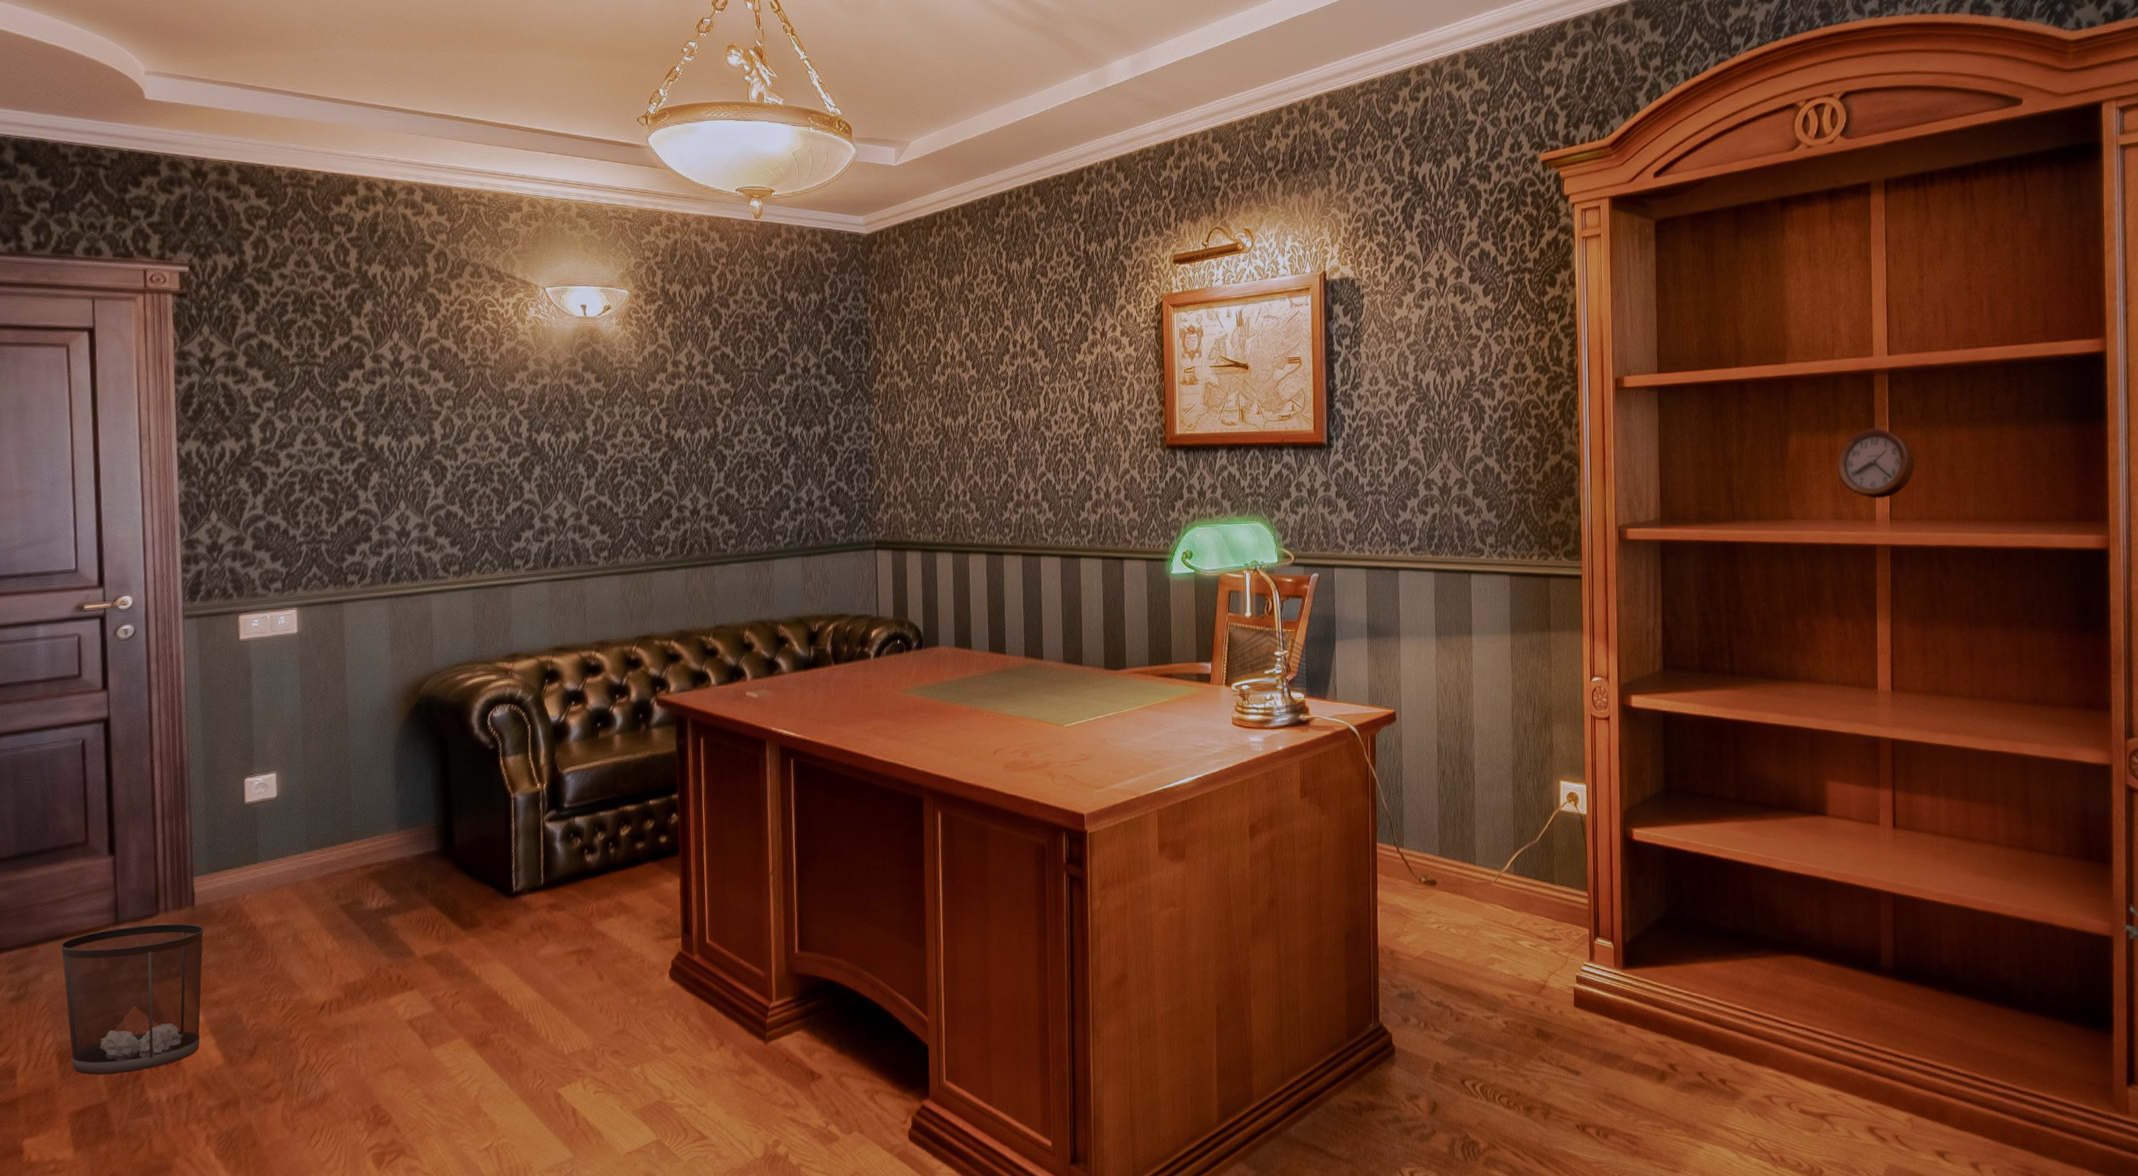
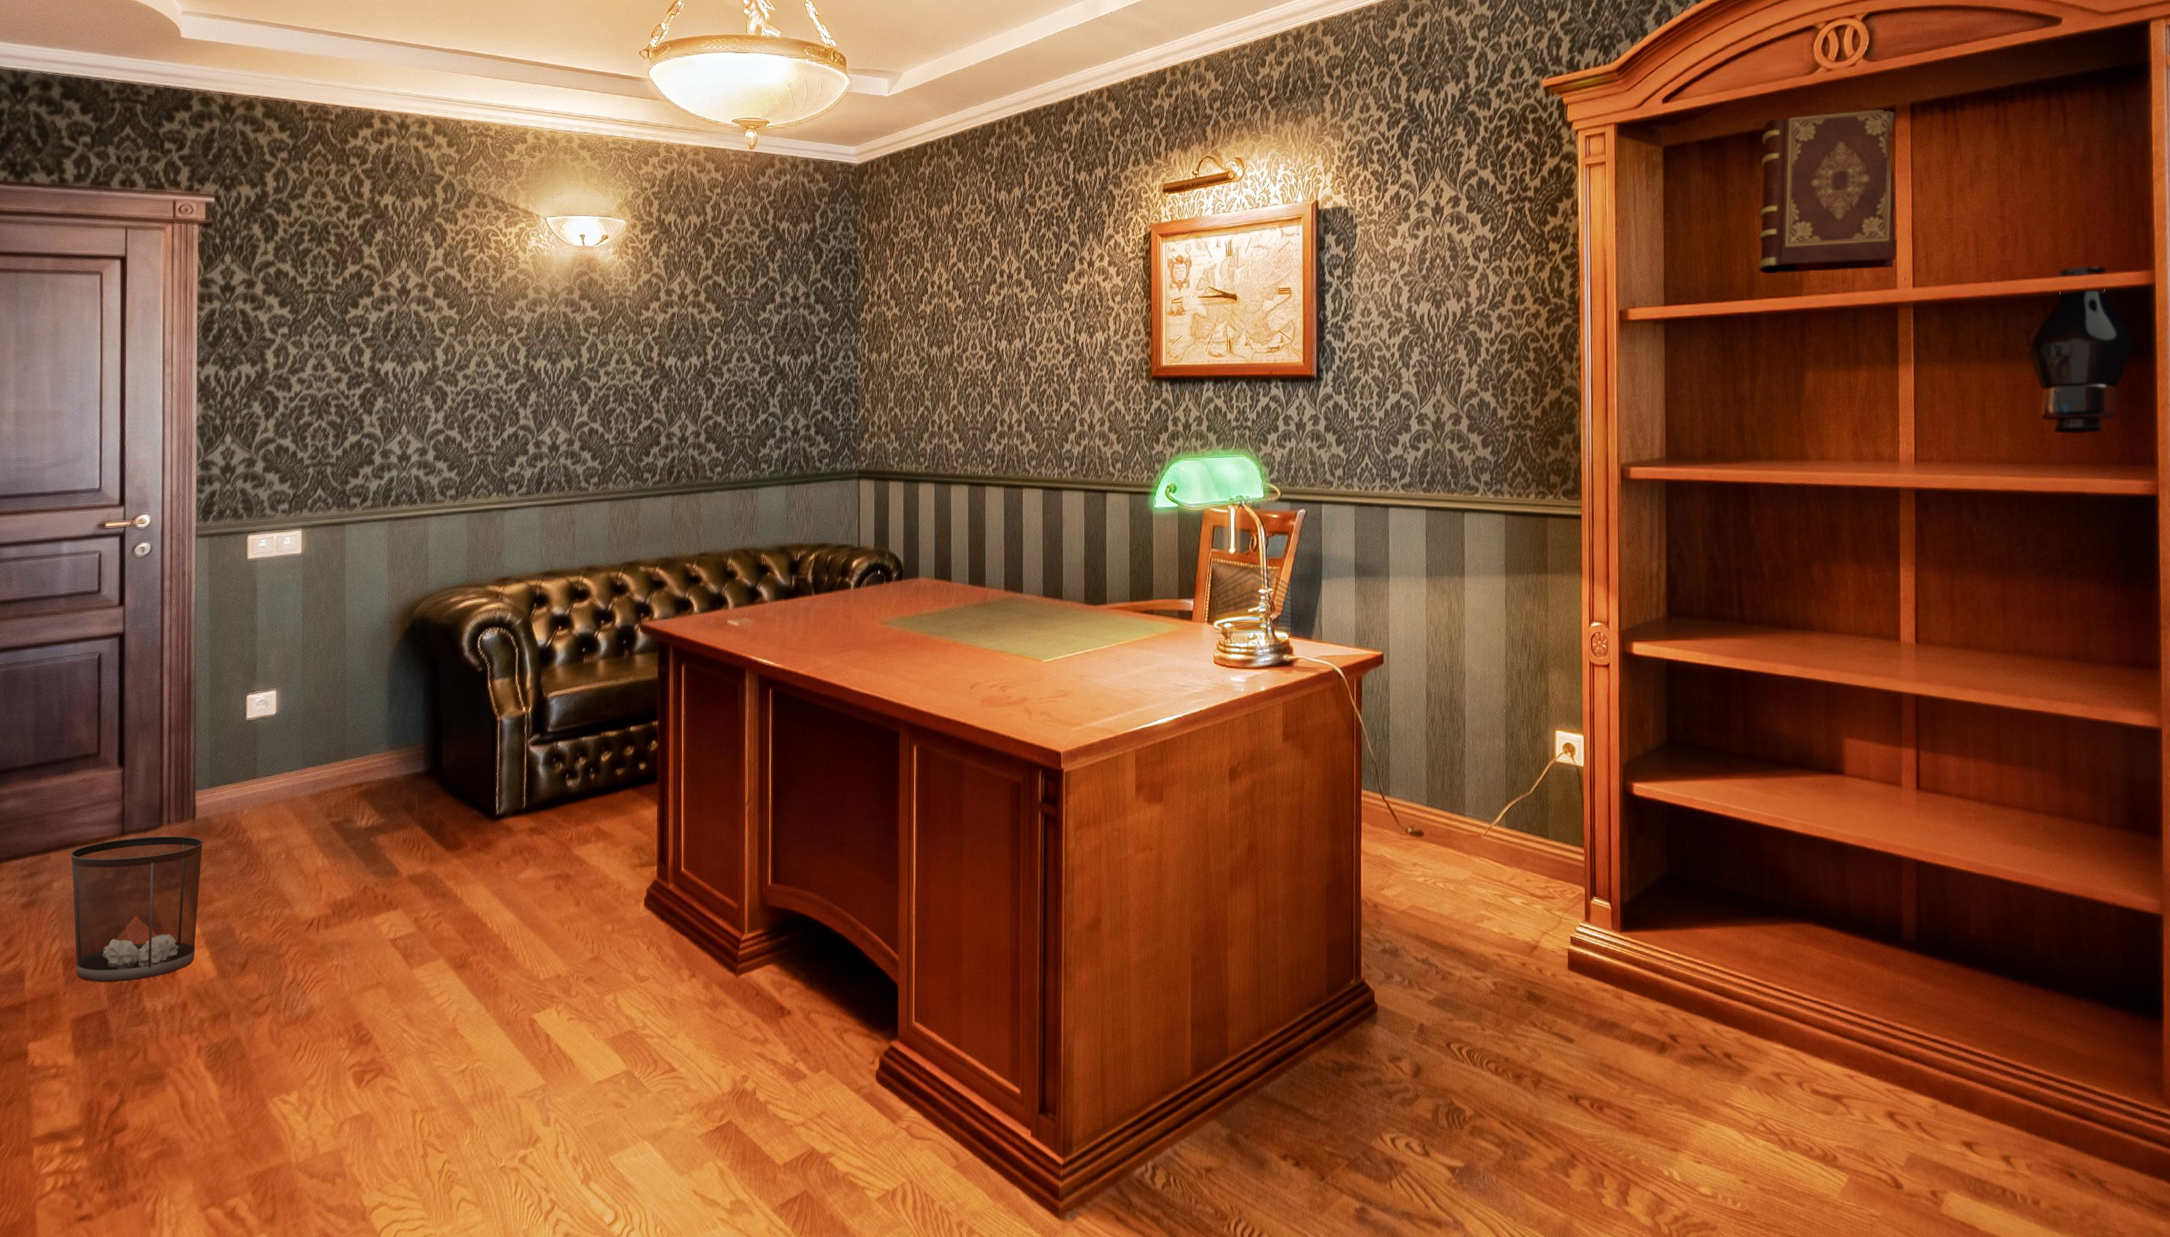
decorative book: none [1745,184,1874,343] -> present [1758,108,1899,274]
clock: present [1837,427,1916,499] -> none [1857,363,1943,439]
vase: none [1993,334,2087,493] -> present [2029,266,2133,435]

